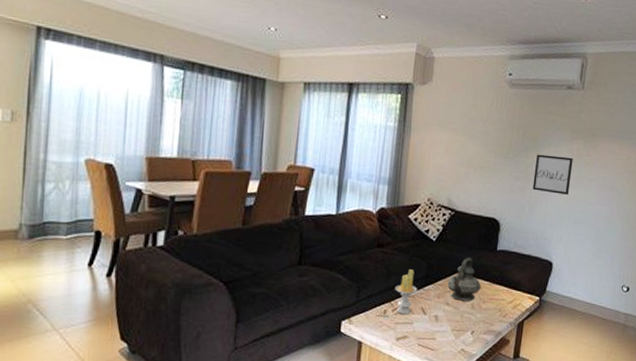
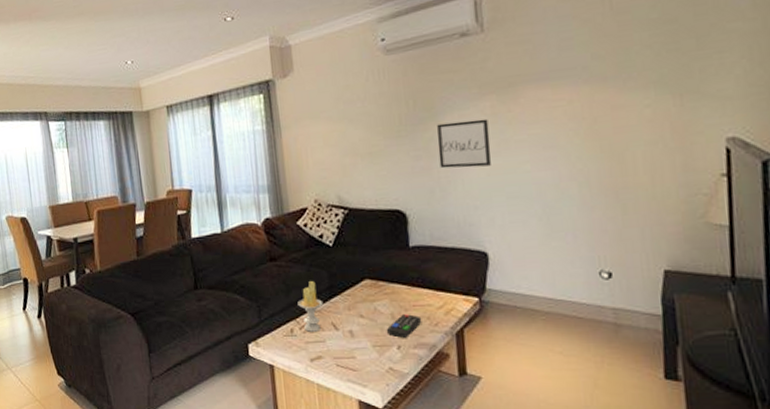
teapot: present [447,257,482,301] -> none [356,259,399,311]
remote control: none [466,305,495,326] -> present [387,314,422,339]

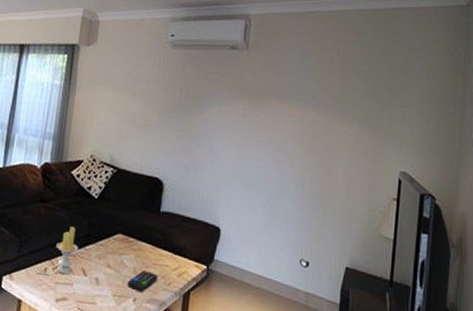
wall art: present [437,118,491,169] -> none [197,113,240,156]

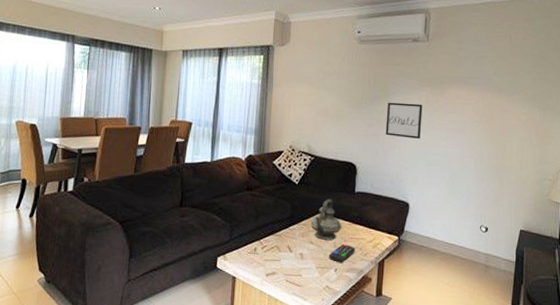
candle: present [56,227,79,274] -> none [263,210,284,252]
teapot: none [108,217,144,265] -> present [310,199,342,240]
wall art: none [197,113,240,156] -> present [385,102,423,139]

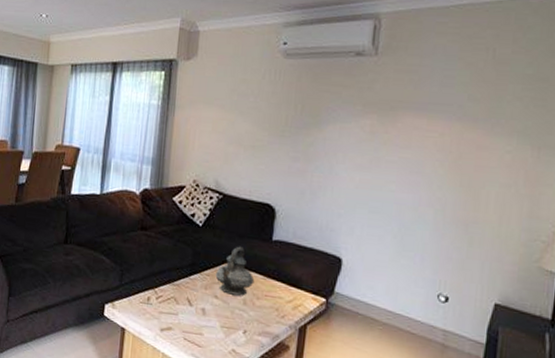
remote control: present [329,244,356,264] -> none [237,302,271,325]
wall art: present [385,102,423,139] -> none [314,131,366,179]

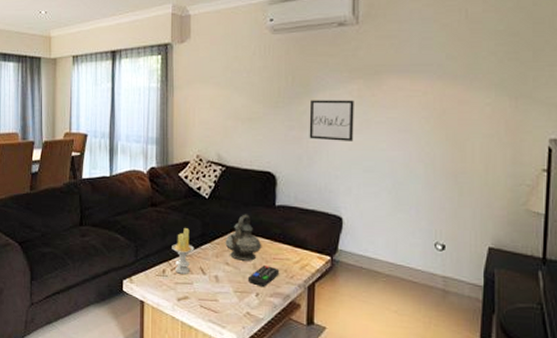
candle: none [159,255,183,304] -> present [172,228,195,274]
remote control: none [237,302,271,325] -> present [249,265,280,288]
wall art: none [314,131,366,179] -> present [309,100,354,141]

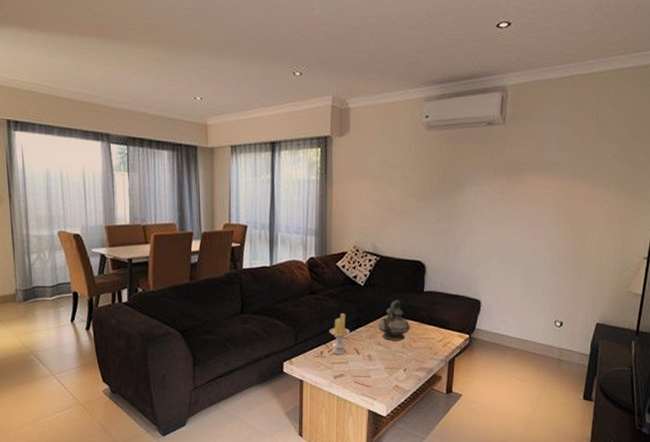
remote control: present [249,265,280,288] -> none [398,344,425,364]
wall art: present [309,100,354,141] -> none [456,194,497,233]

